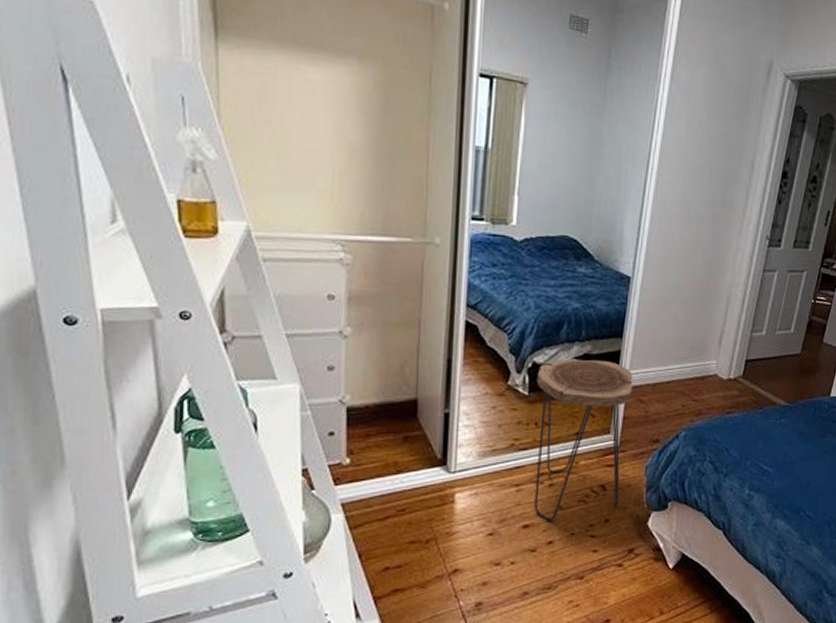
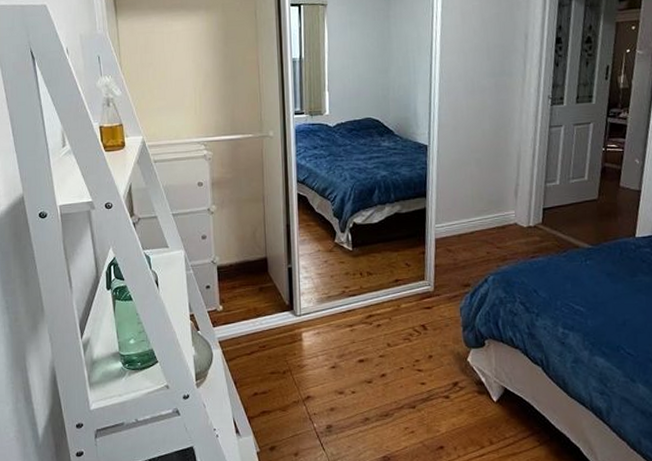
side table: present [534,358,633,521] -> none [357,217,440,356]

